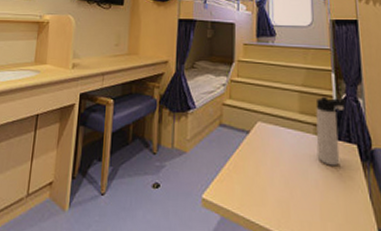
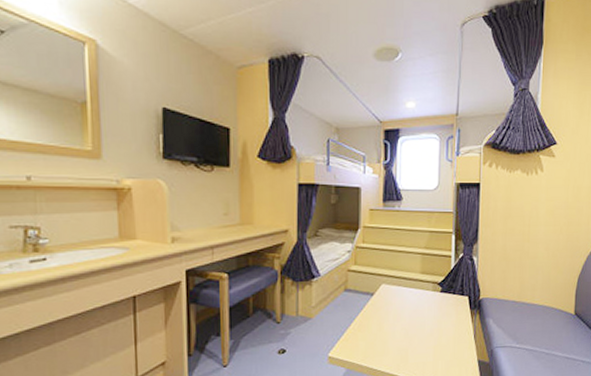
thermos bottle: present [315,96,347,166] -> none [434,256,463,316]

